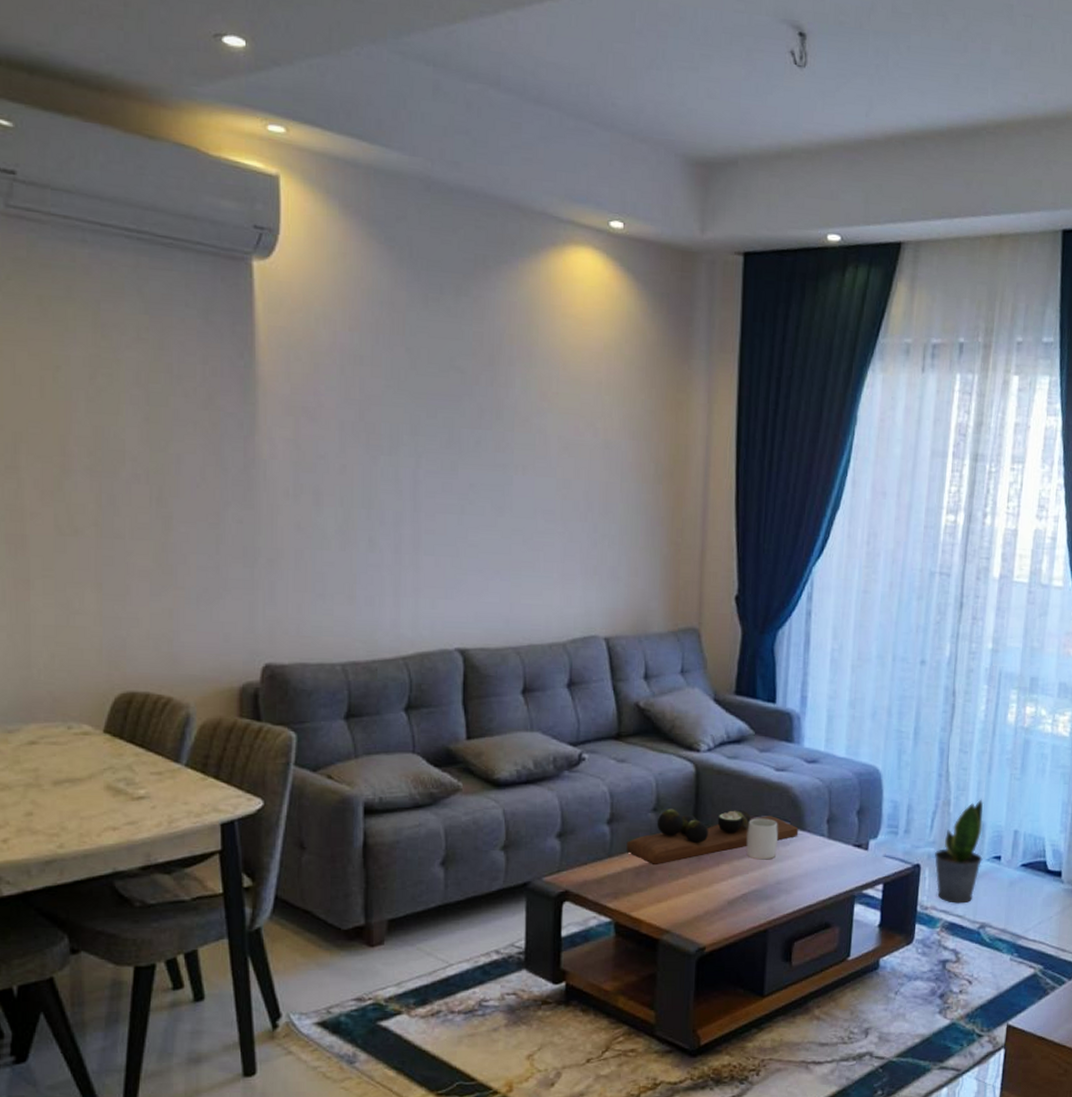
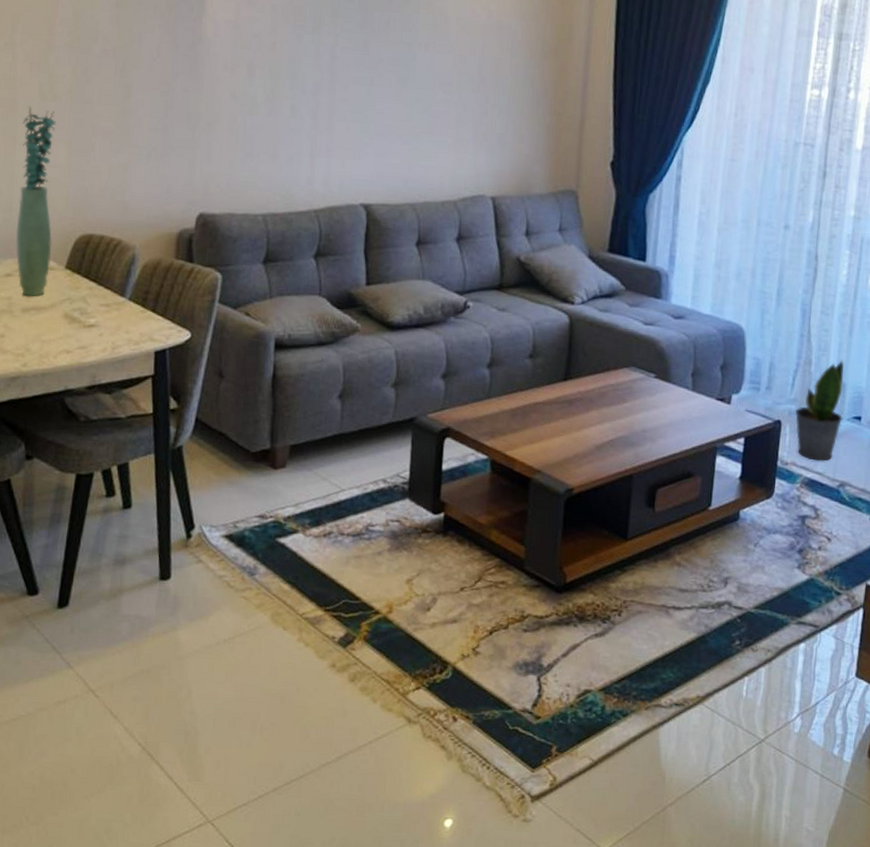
vase: none [36,542,85,768] -> present [16,106,56,298]
decorative tray: present [626,809,799,864] -> none [504,356,665,408]
mug: present [746,818,778,860] -> none [614,368,645,409]

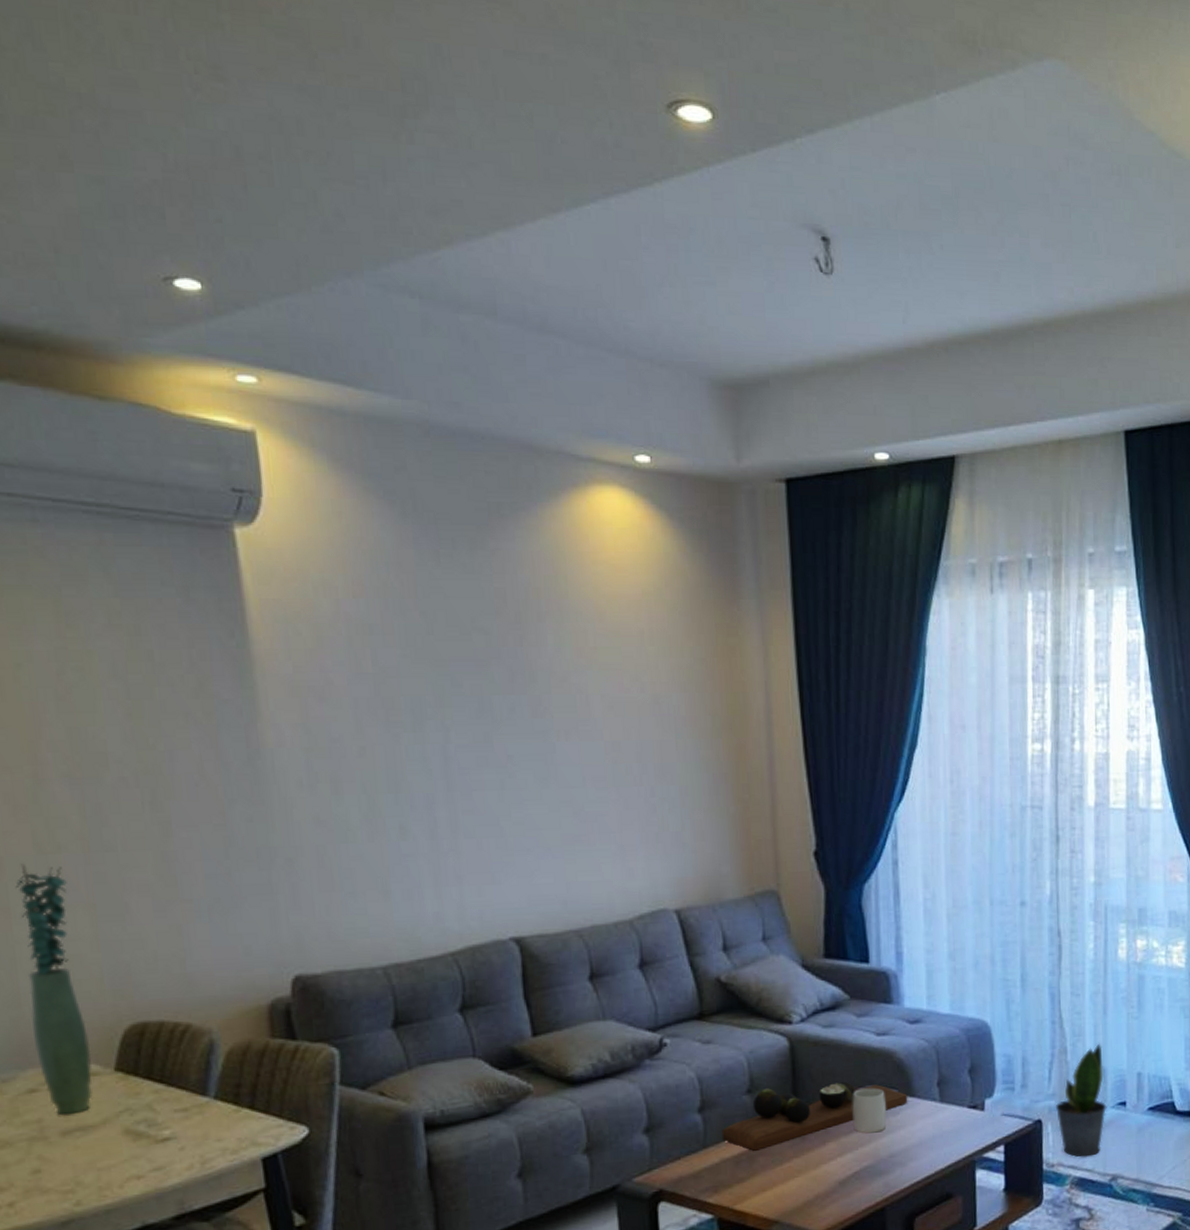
decorative tray: none [504,356,665,408] -> present [721,1082,908,1151]
mug: none [614,368,645,409] -> present [852,1088,887,1134]

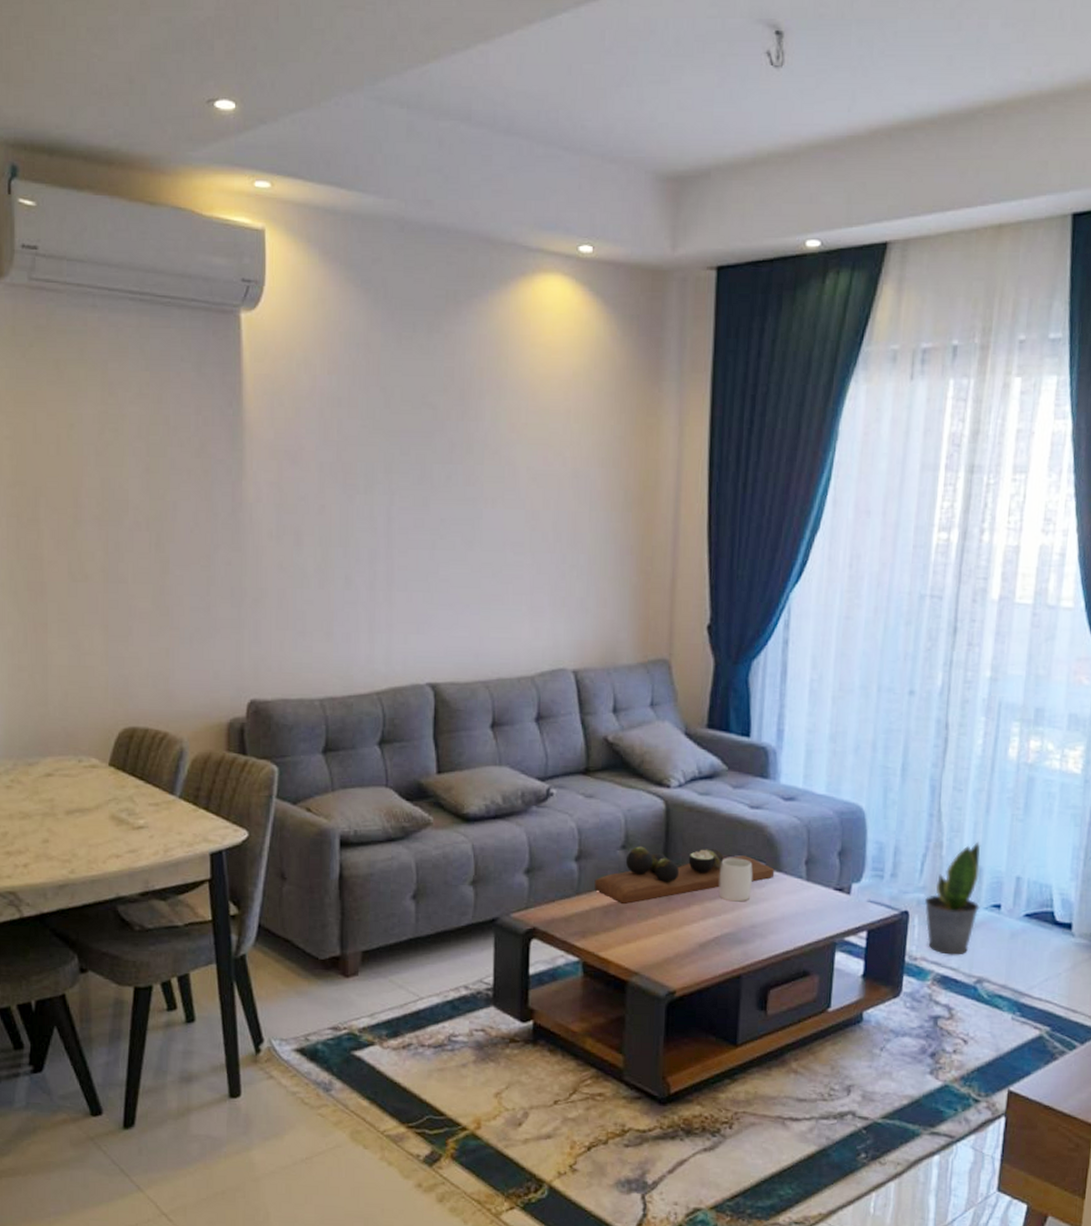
vase: present [15,863,93,1116] -> none [53,588,93,798]

